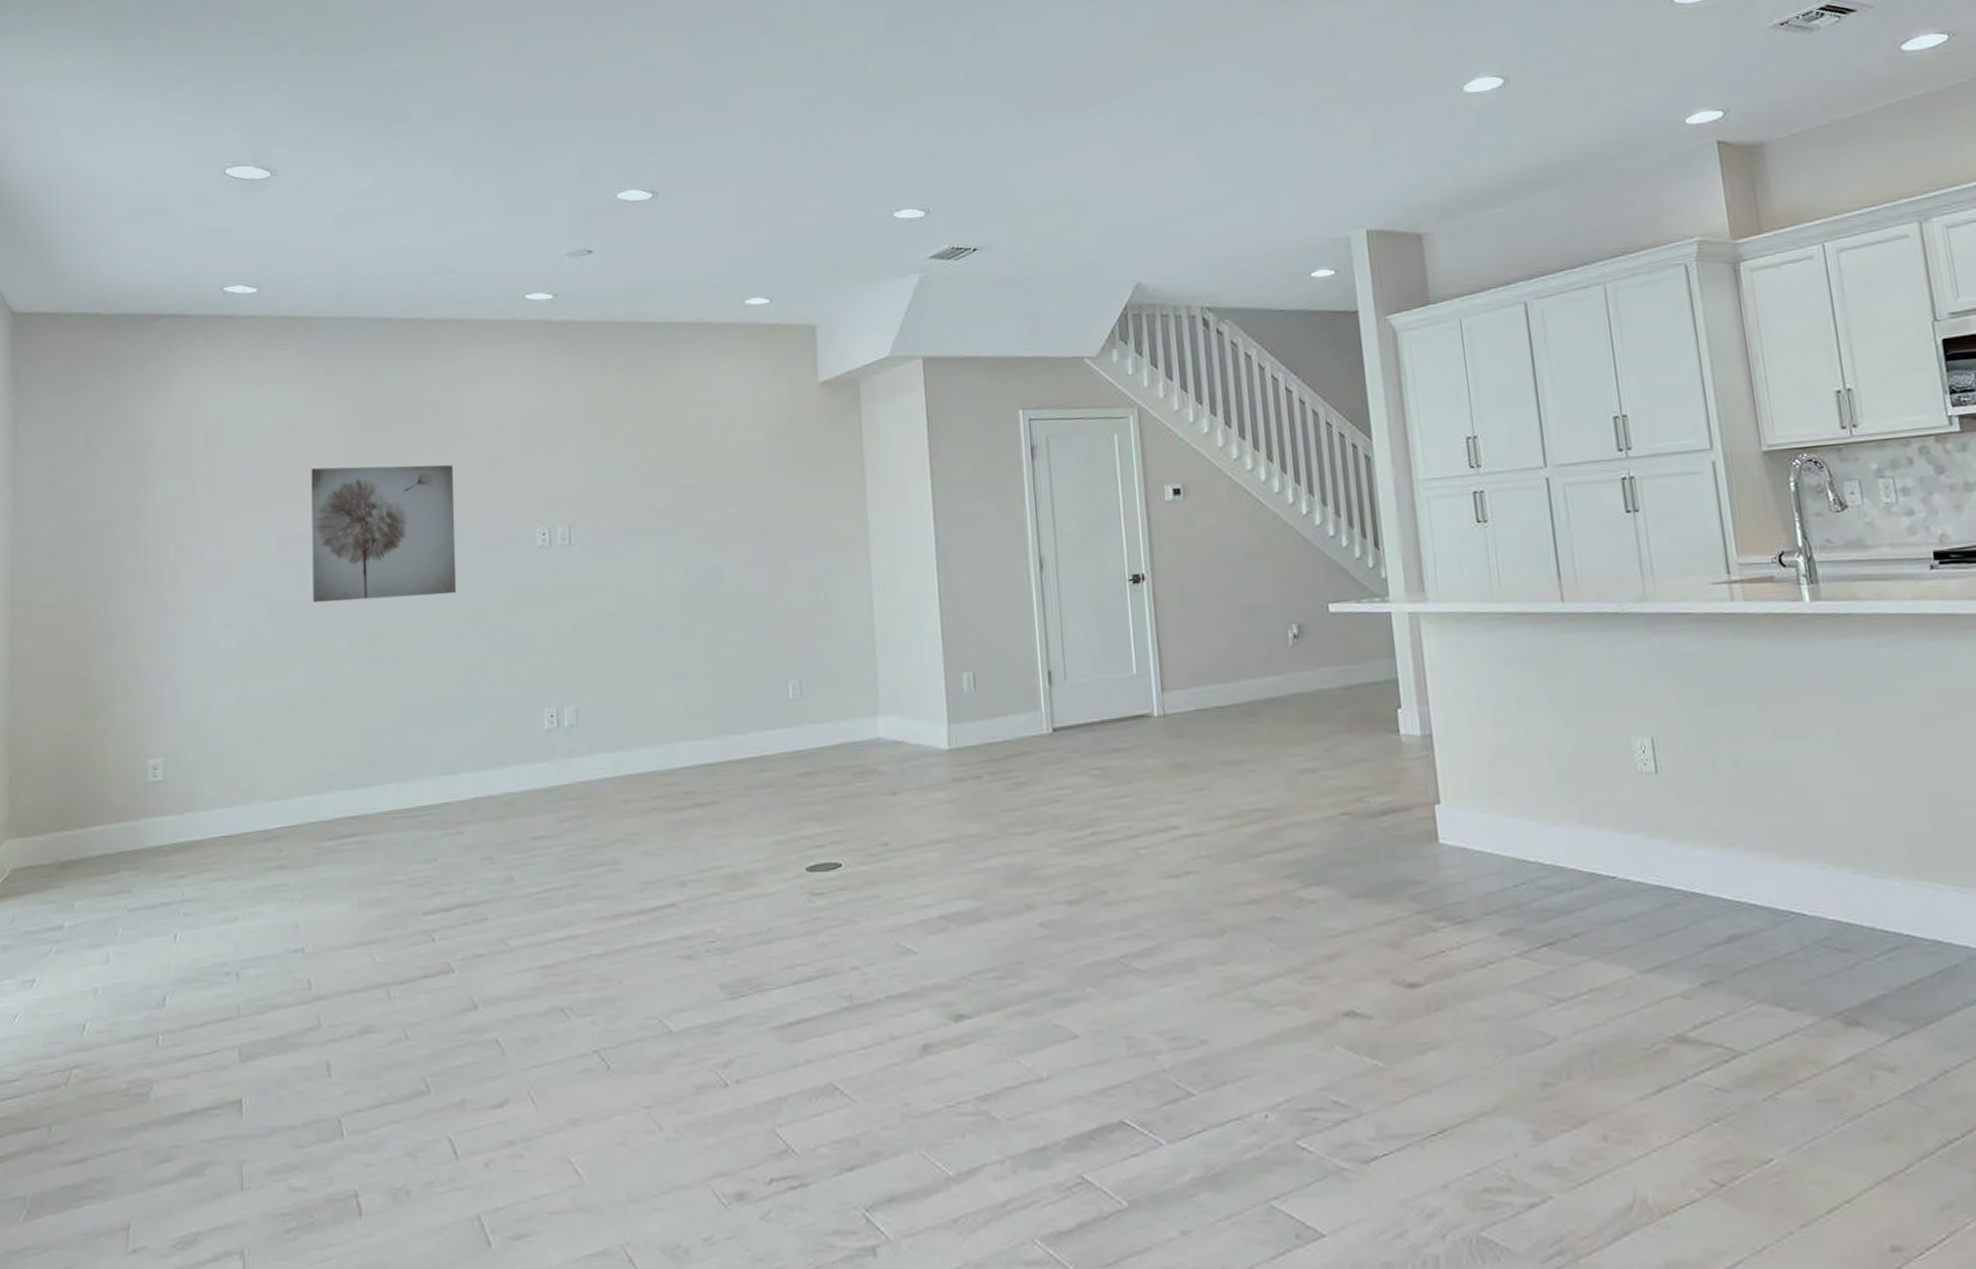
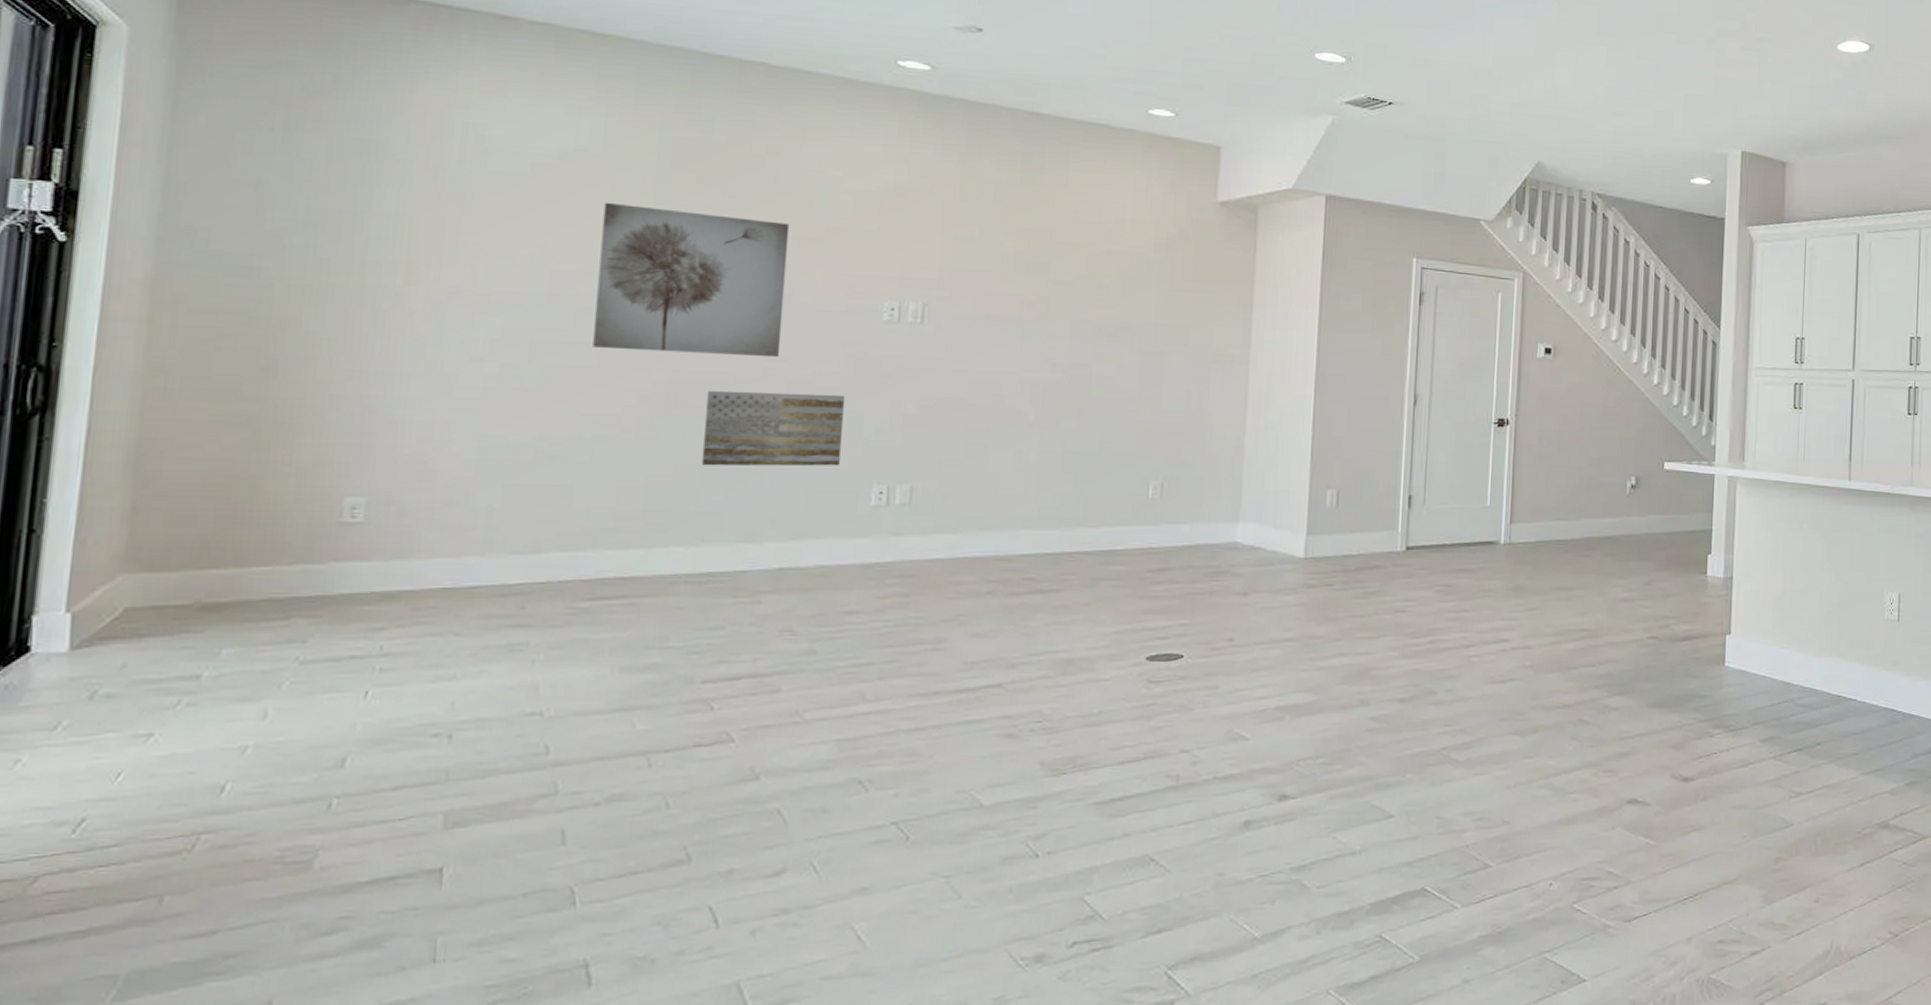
wall art: none [403,623,515,704] -> present [701,390,846,466]

